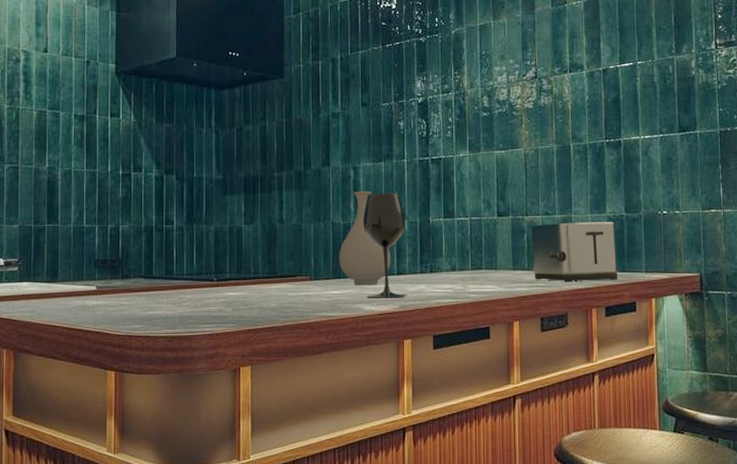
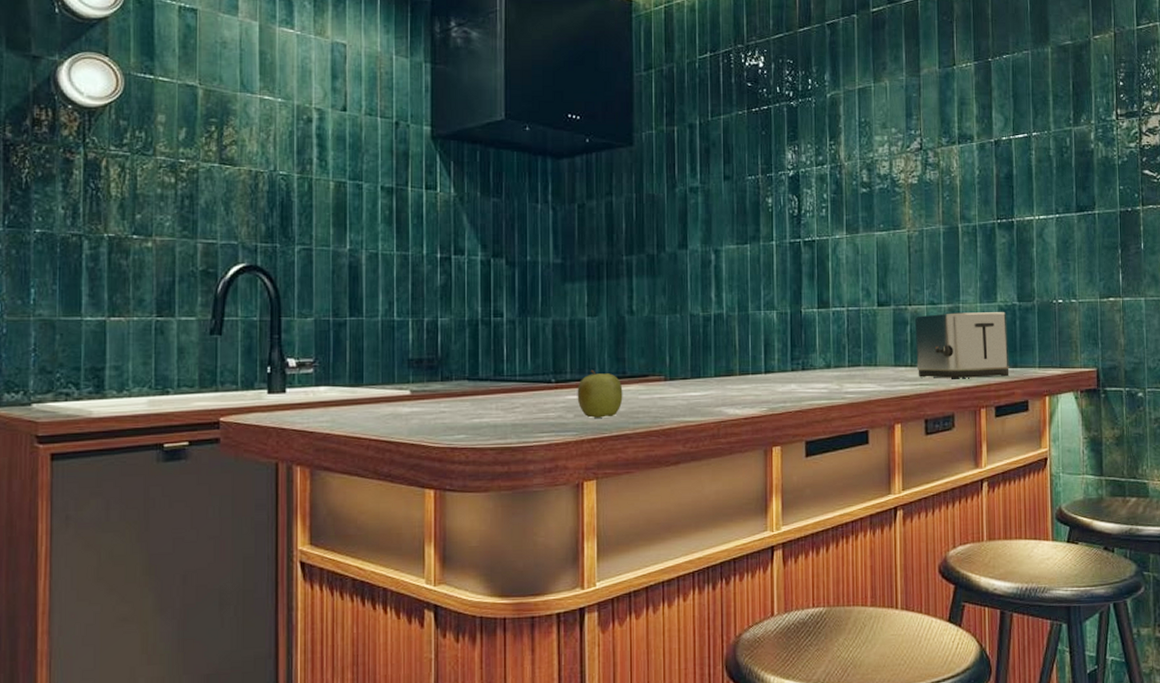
fruit: none [235,270,274,312] -> present [577,370,623,418]
vase: present [339,191,391,286] -> none [699,277,757,387]
wineglass: present [362,193,408,298] -> none [725,279,777,400]

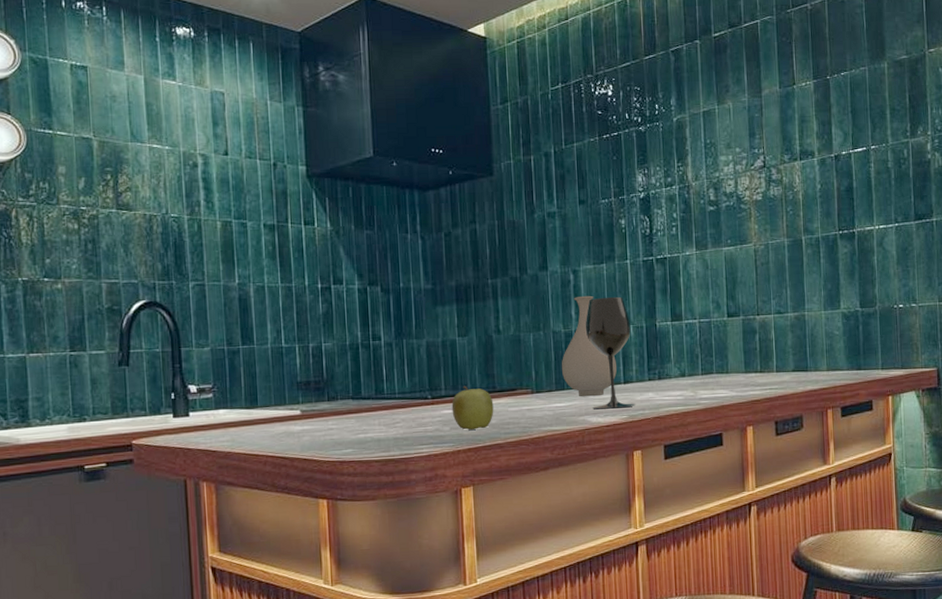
vase: none [699,277,757,387] -> present [562,295,617,397]
wineglass: none [725,279,777,400] -> present [585,296,636,409]
toaster: present [914,311,1009,379] -> none [762,317,854,383]

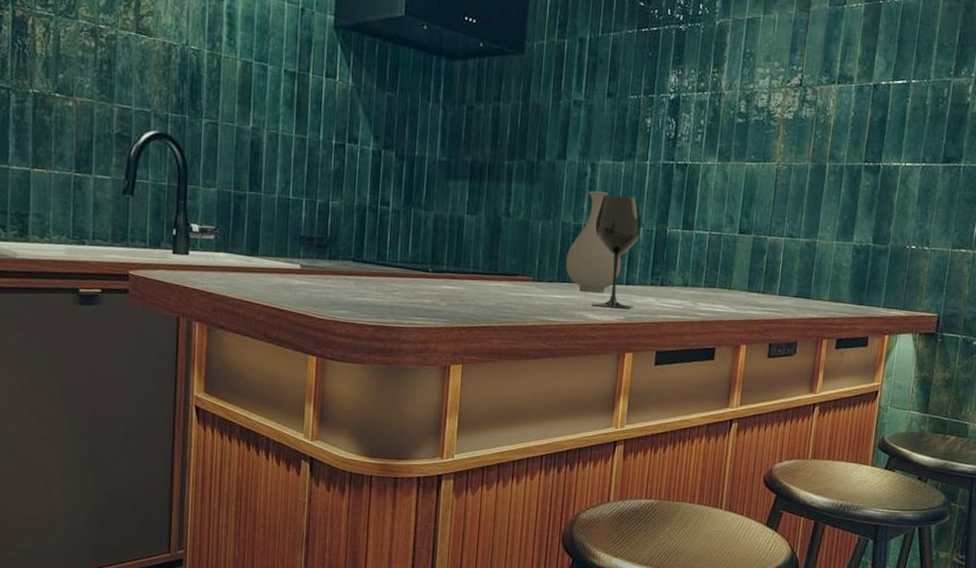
fruit: present [451,386,494,430] -> none [451,264,494,310]

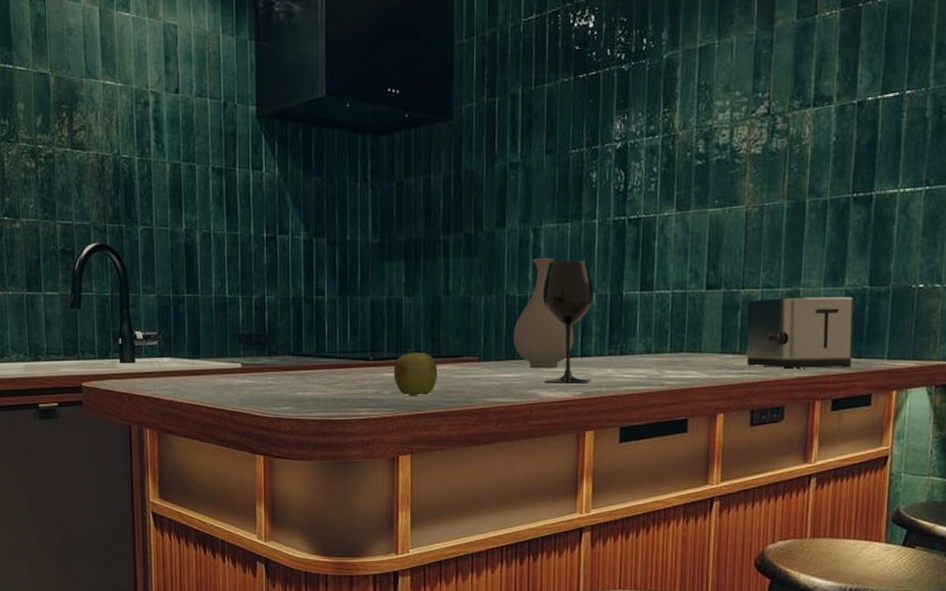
fruit: none [451,264,494,310] -> present [393,349,438,396]
toaster: none [768,246,861,313] -> present [745,296,856,369]

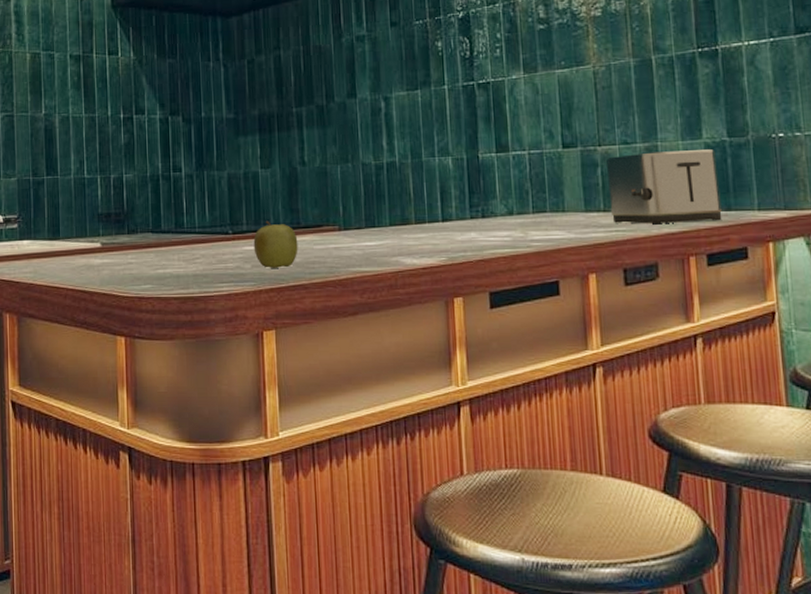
vase: present [514,257,574,369] -> none [372,124,434,236]
wineglass: present [542,260,594,383] -> none [398,125,456,250]

